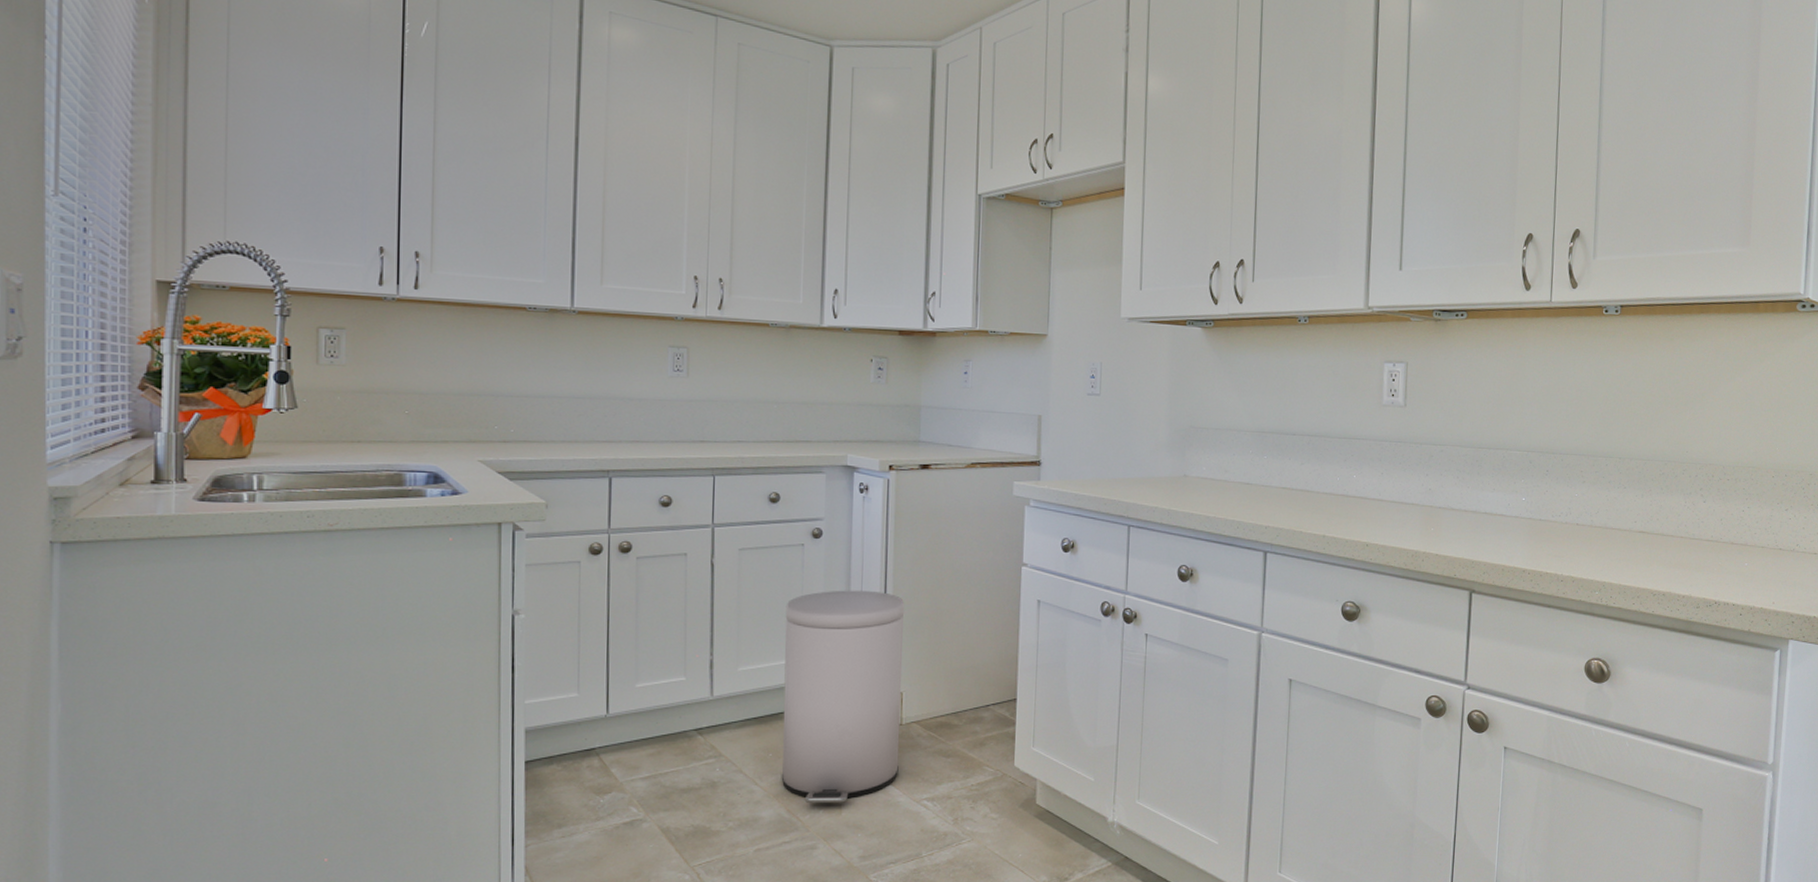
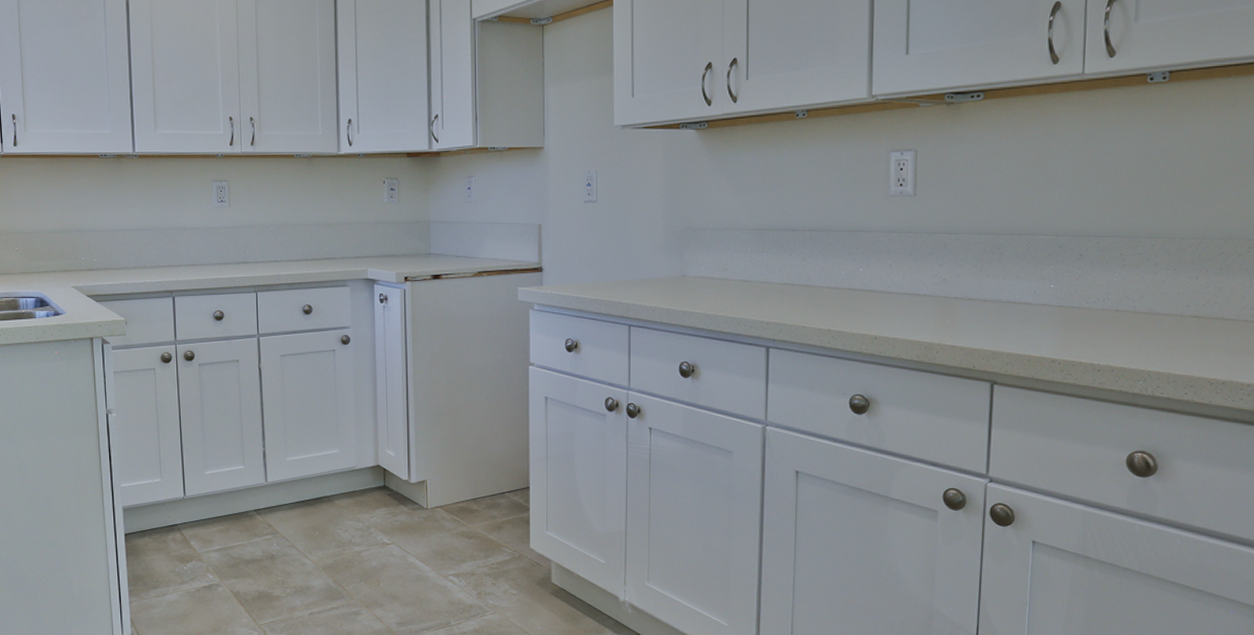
pedal bin: present [781,590,905,803] -> none [322,390,427,576]

